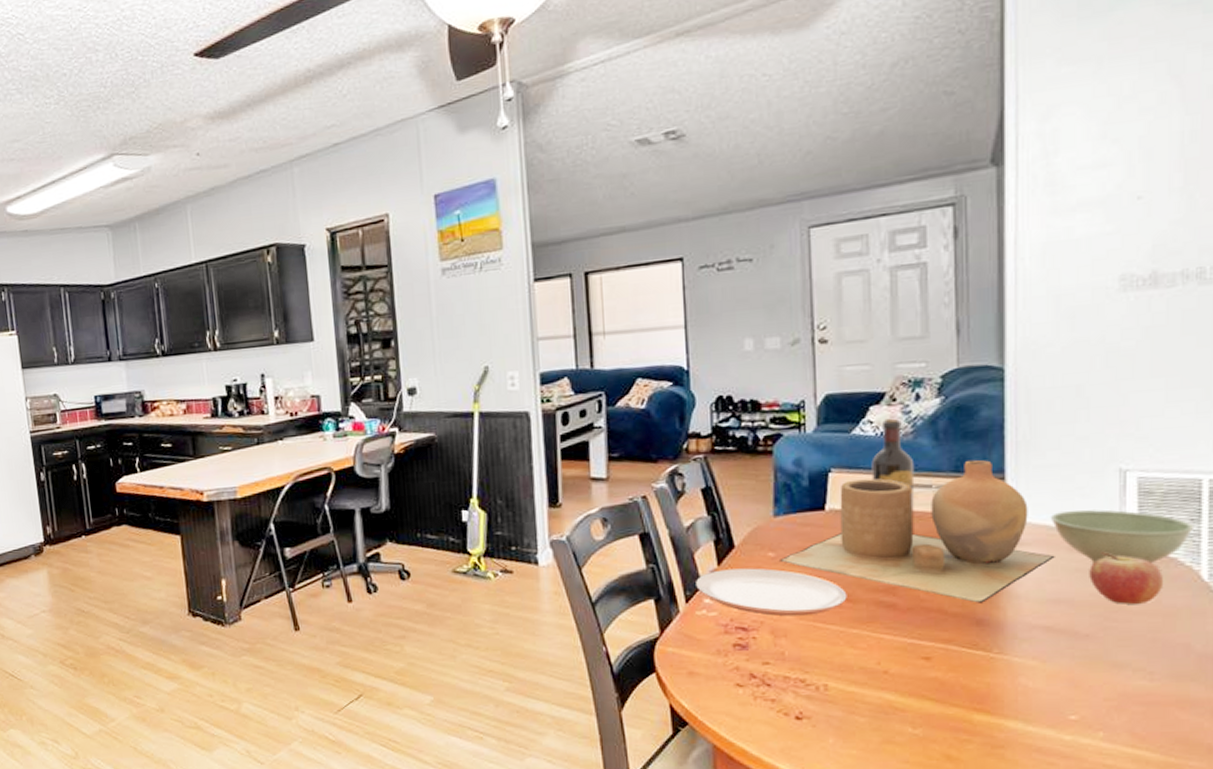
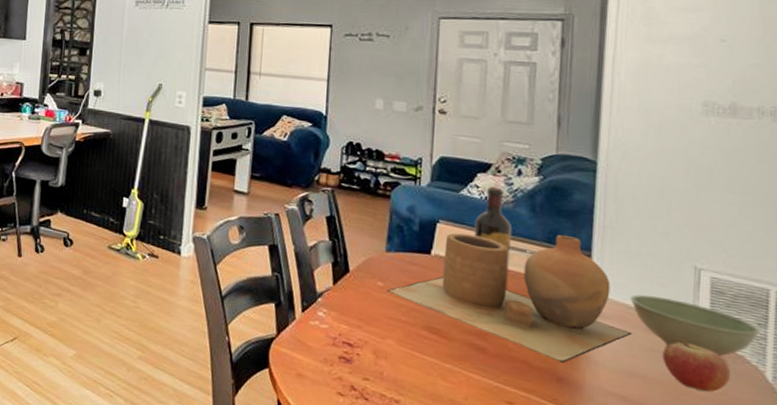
plate: present [696,568,847,616] -> none [312,289,444,344]

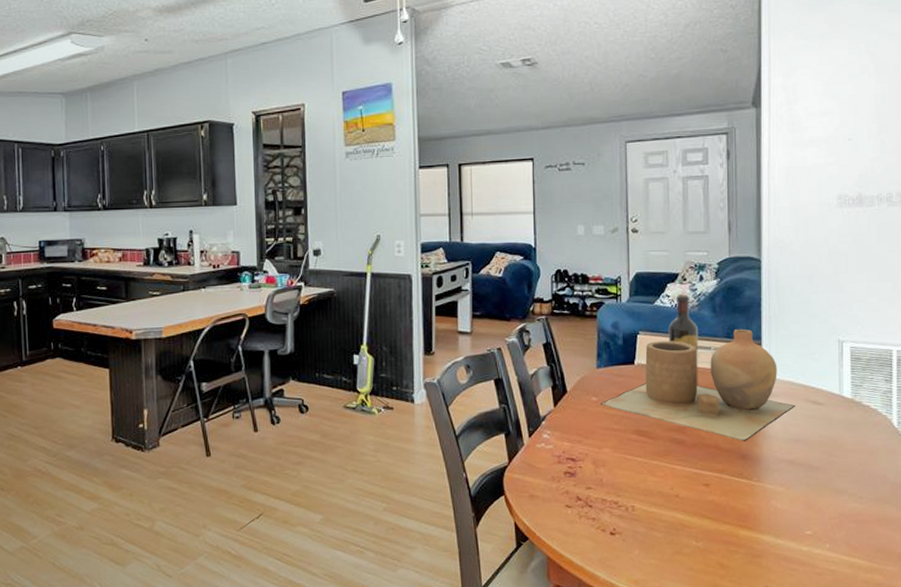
bowl: present [629,294,760,357] -> none [792,371,887,413]
fruit: present [662,338,730,392] -> none [819,403,867,444]

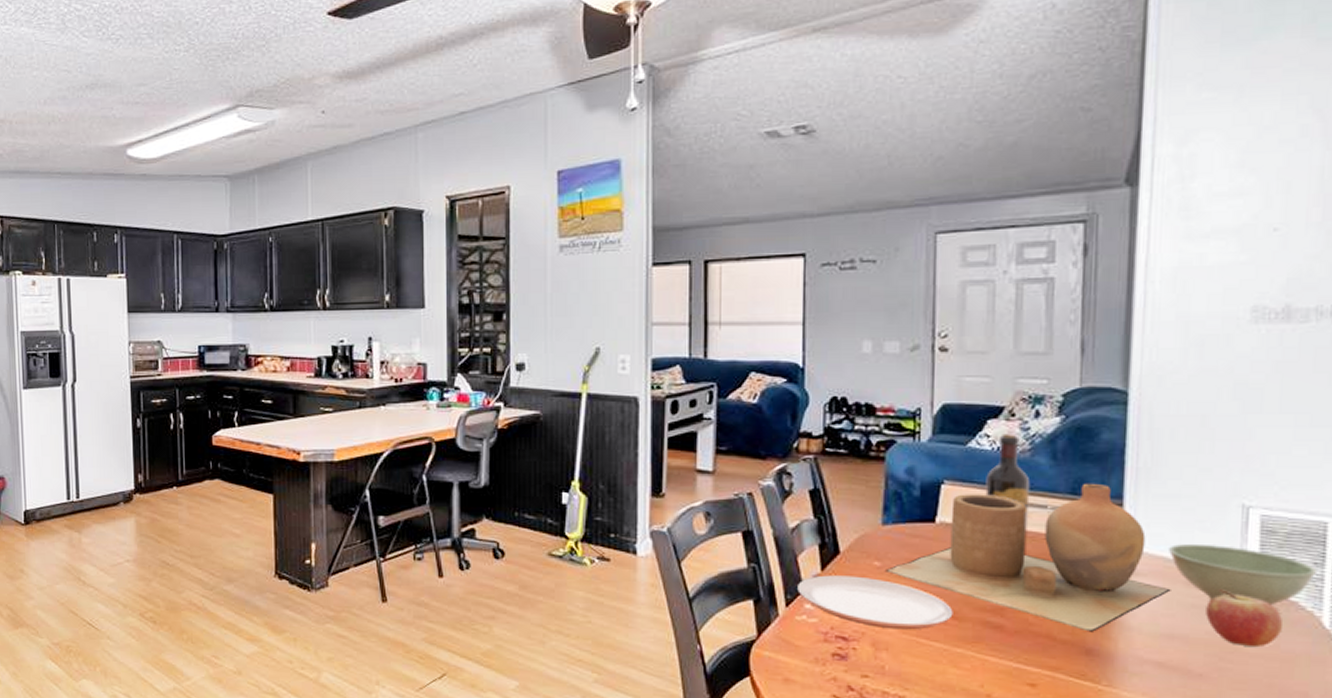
plate: none [537,409,650,450] -> present [797,575,953,630]
bowl: none [792,371,887,413] -> present [1168,544,1316,606]
fruit: none [819,403,867,444] -> present [1206,589,1282,646]

